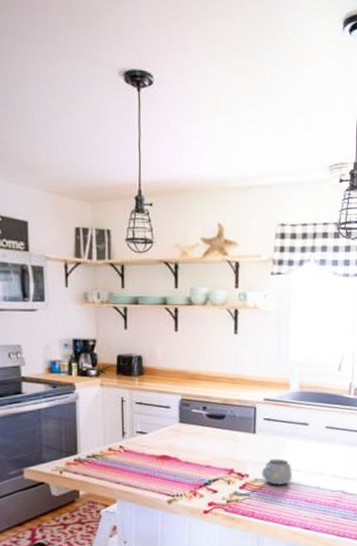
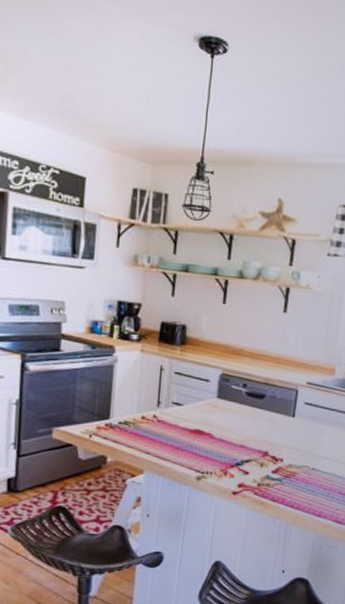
mug: present [261,458,292,485] -> none [296,445,329,474]

